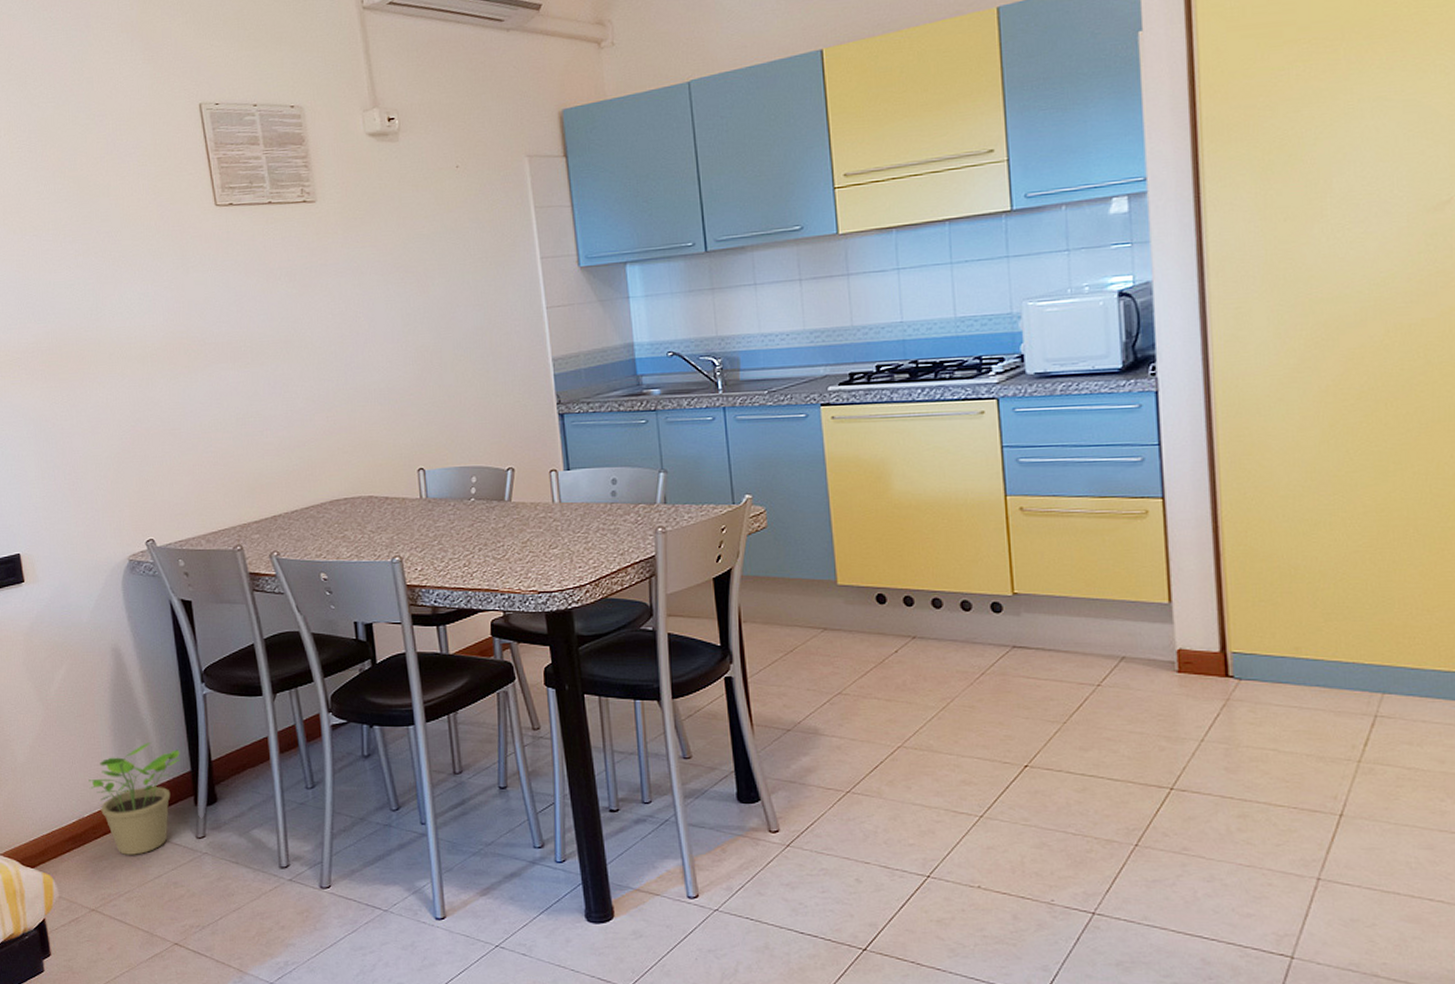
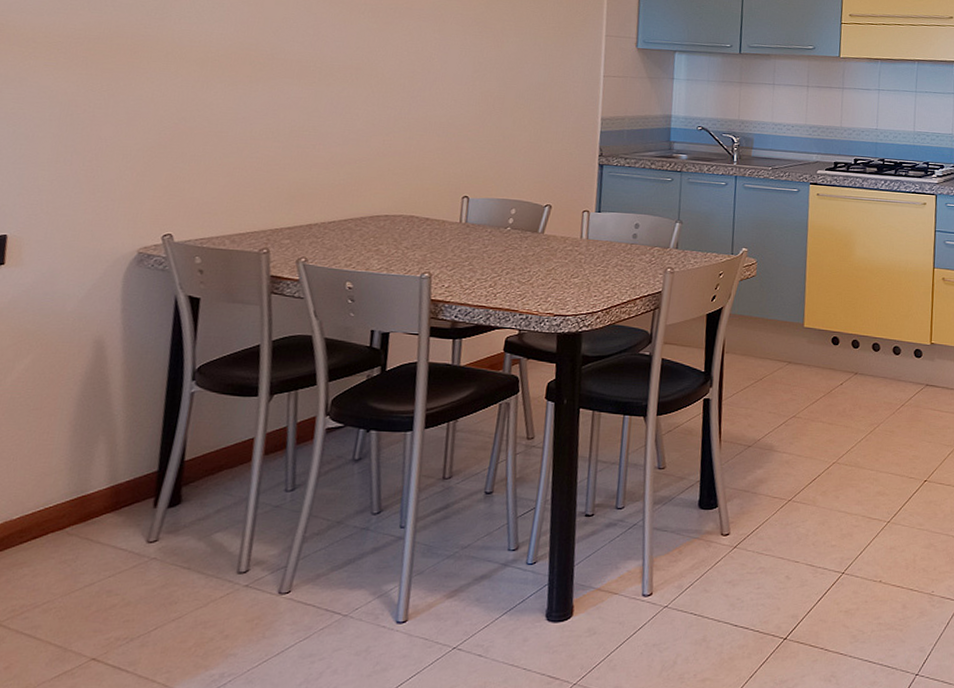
potted plant: present [88,741,180,855] -> none [28,439,149,561]

